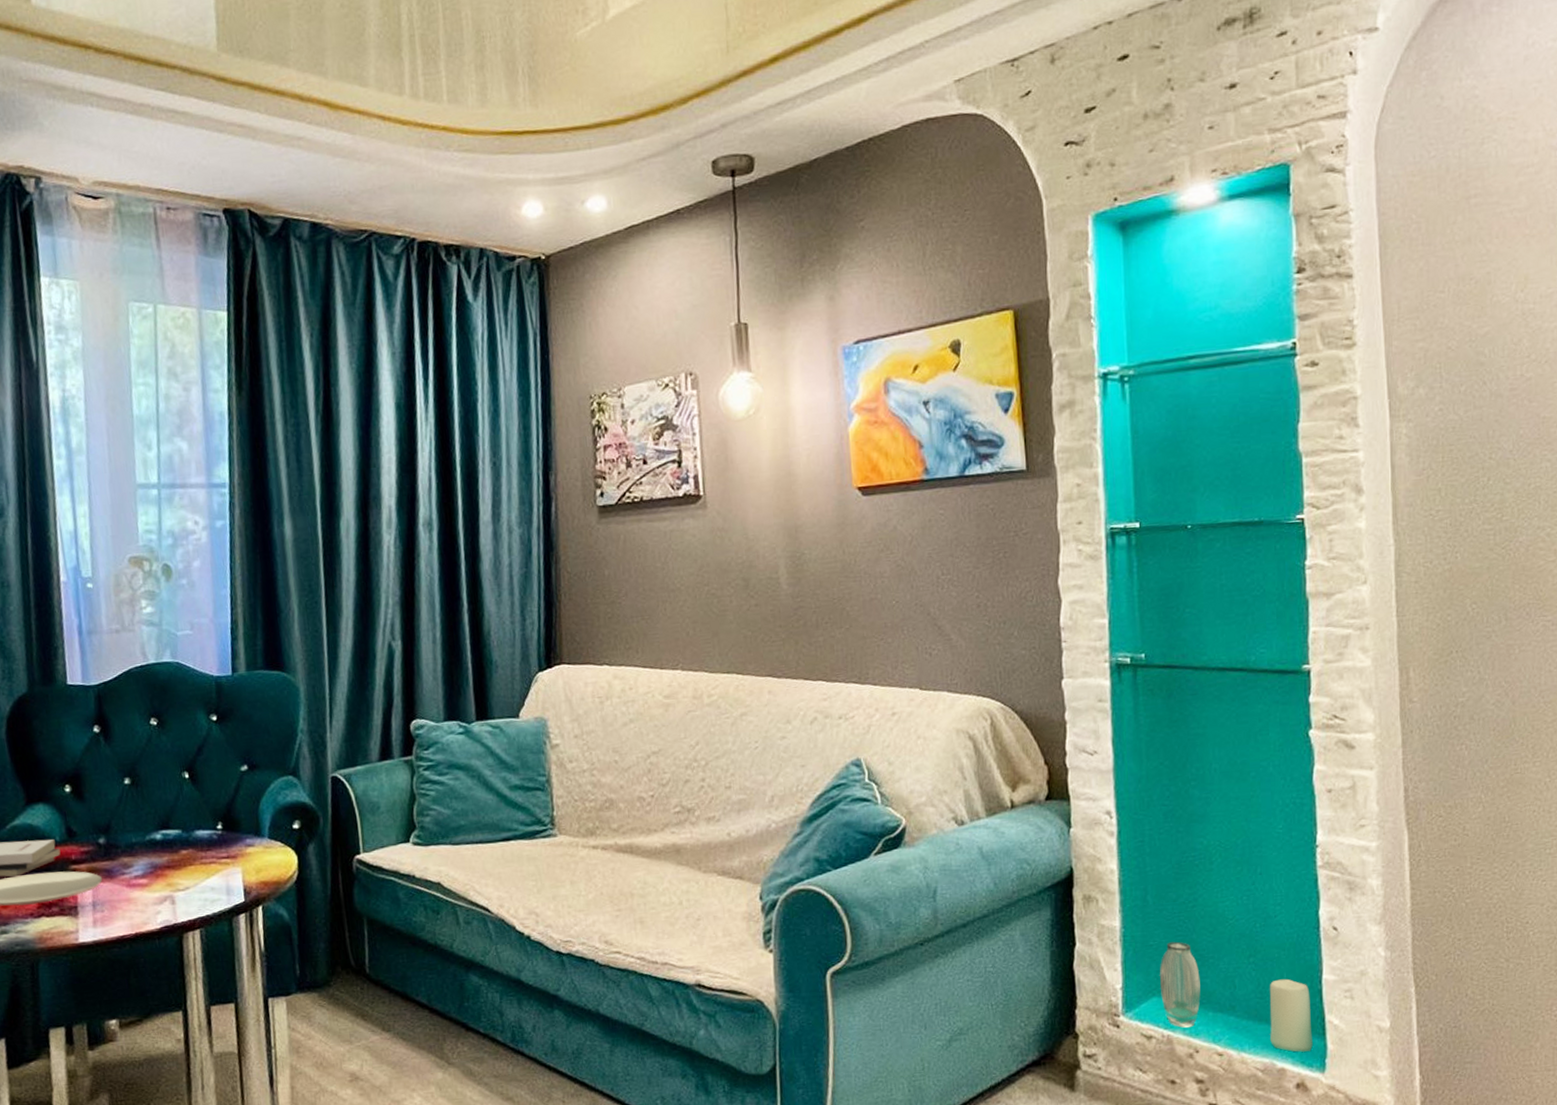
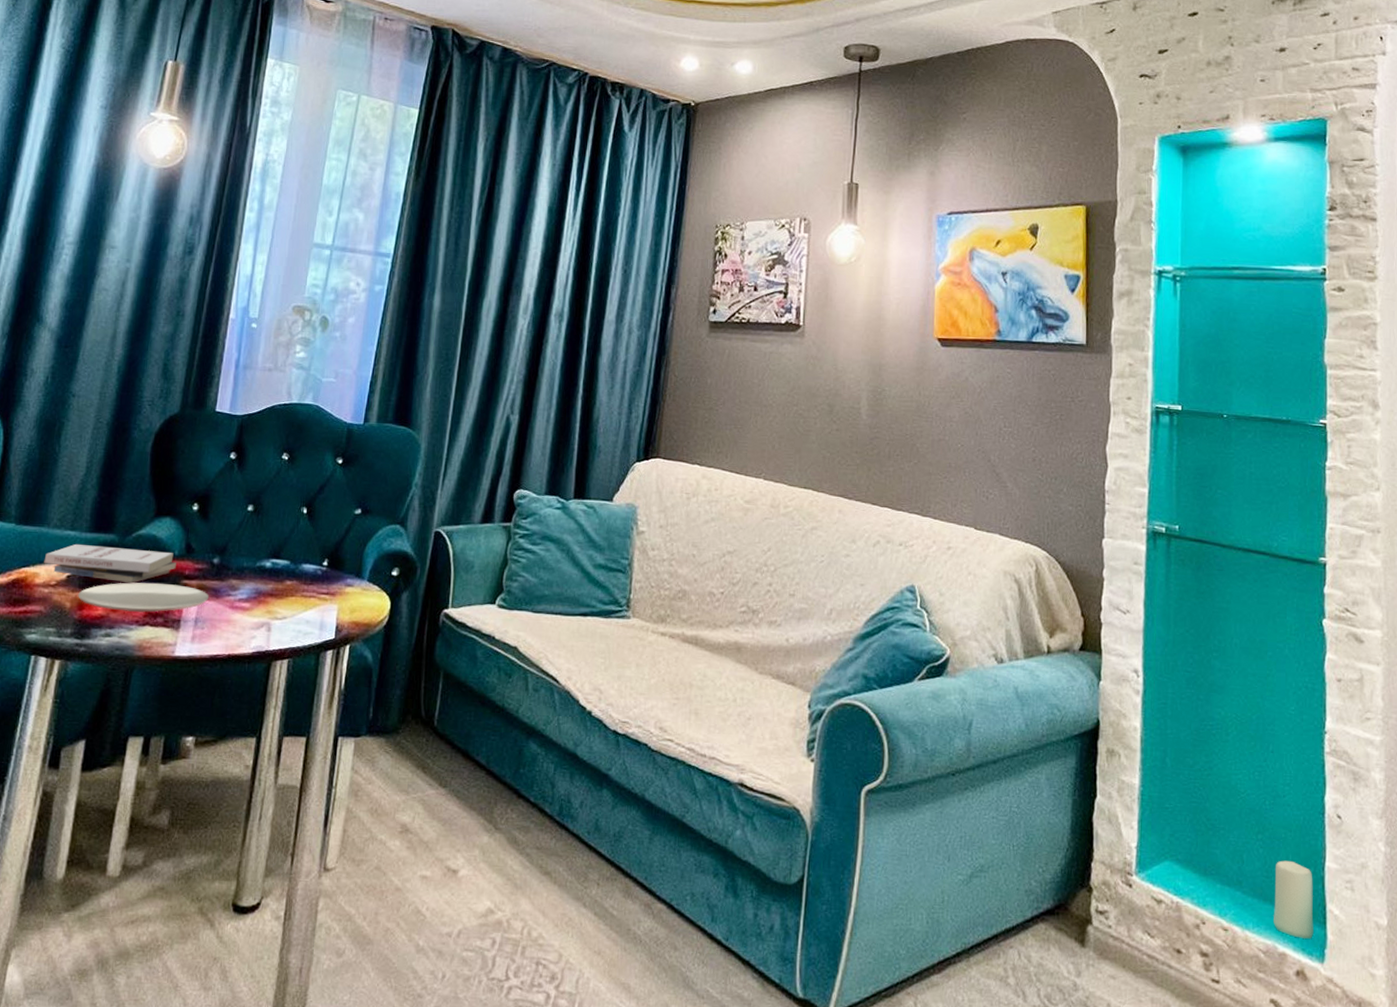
vase: present [1160,941,1201,1028] -> none [1173,807,1211,897]

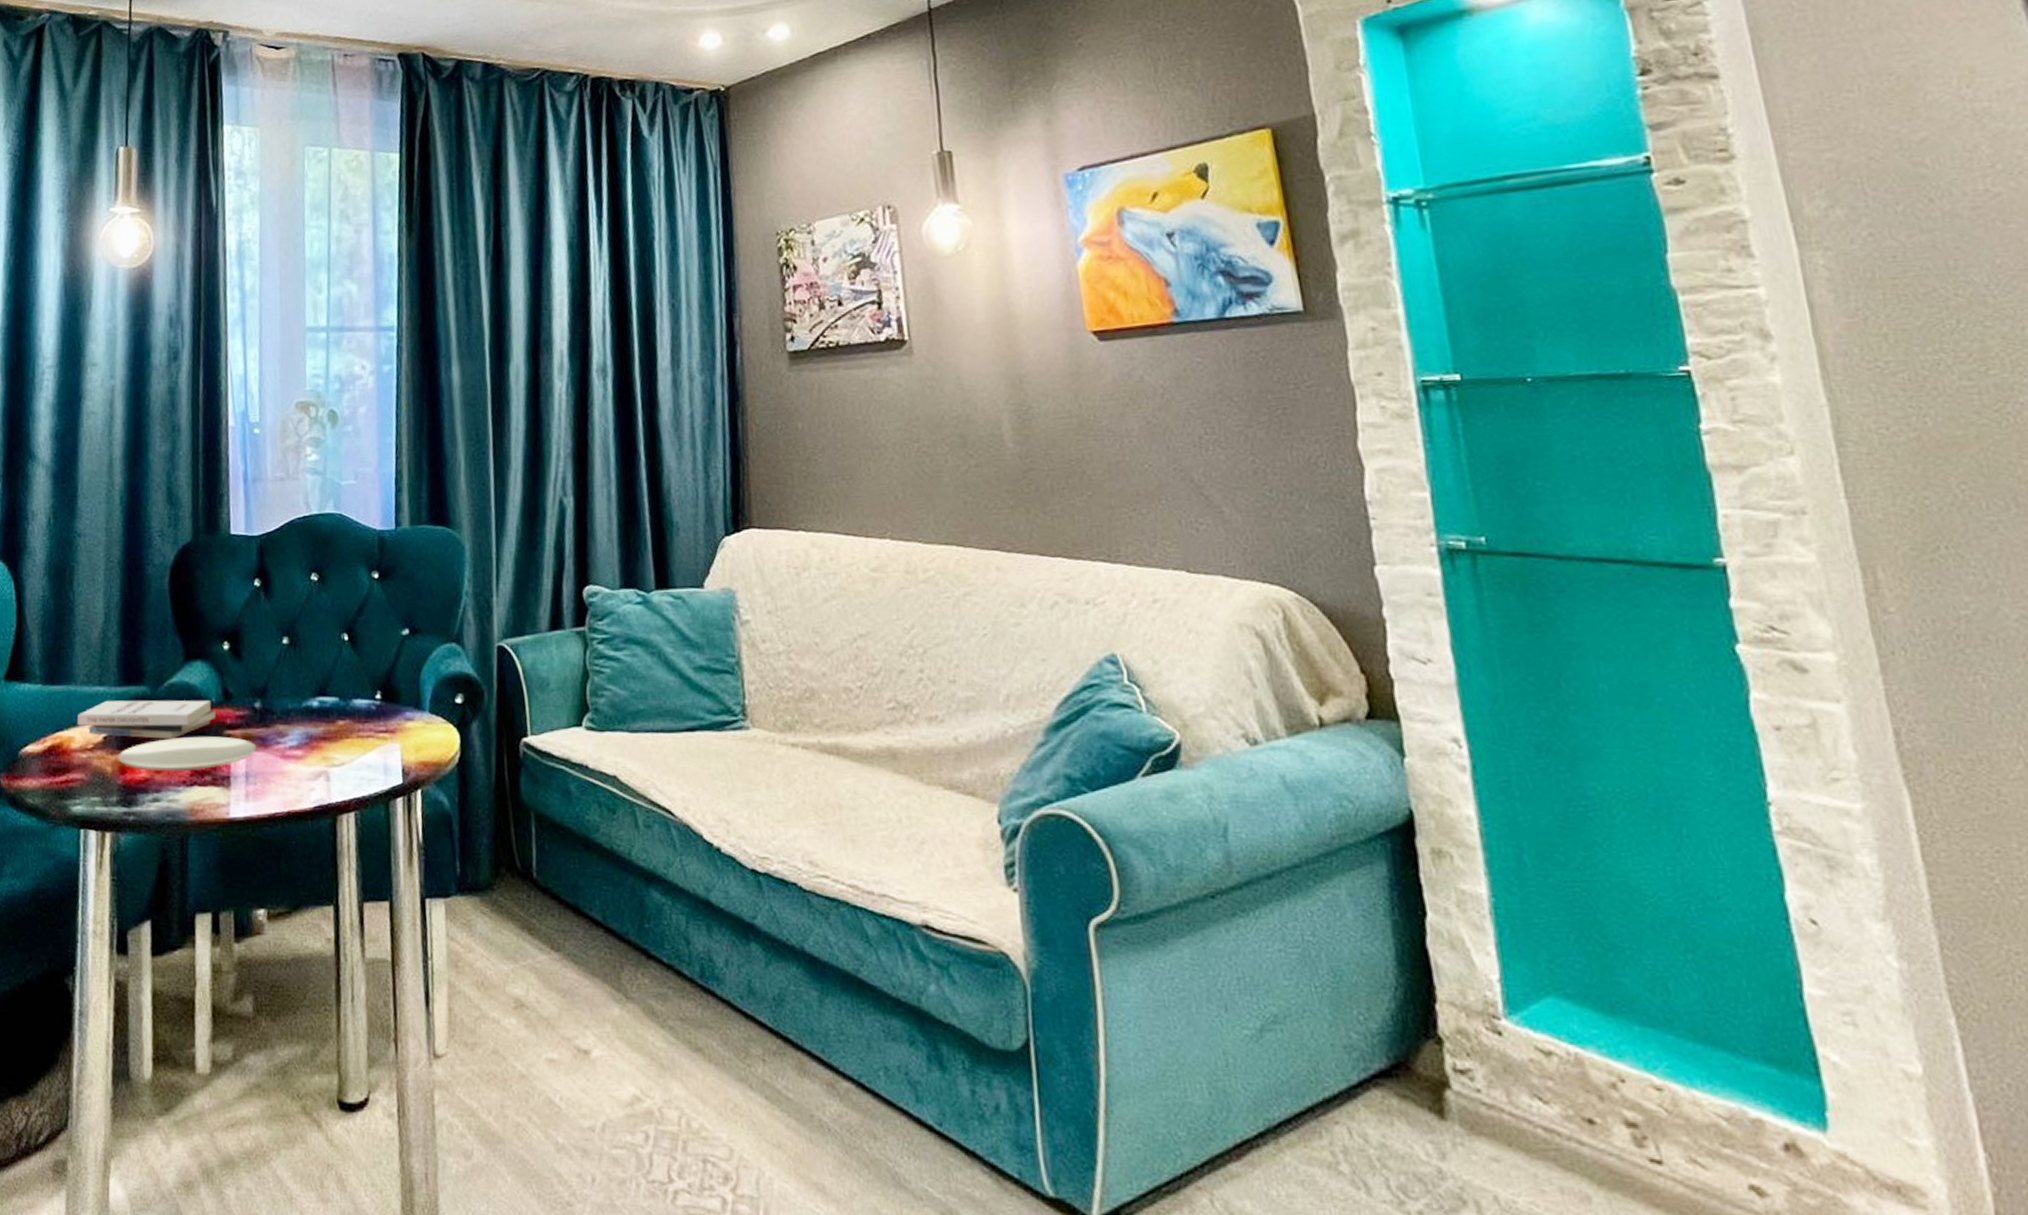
candle: present [1274,860,1315,939] -> none [1723,988,1804,1098]

